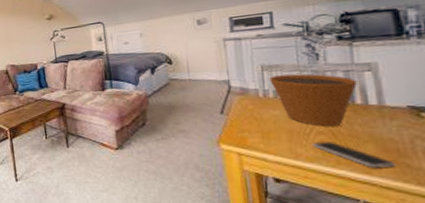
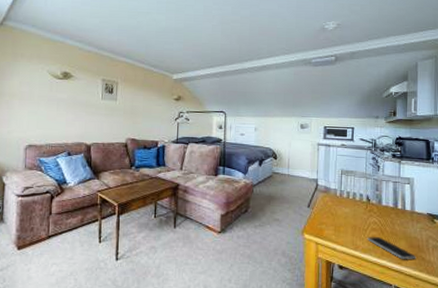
flower pot: present [269,73,357,127] -> none [345,180,400,226]

